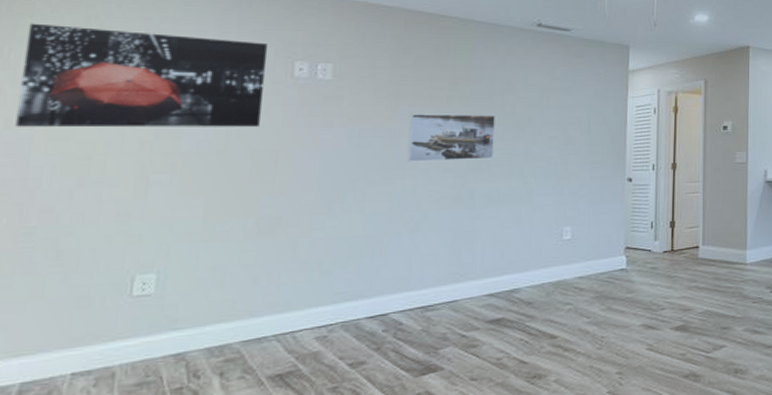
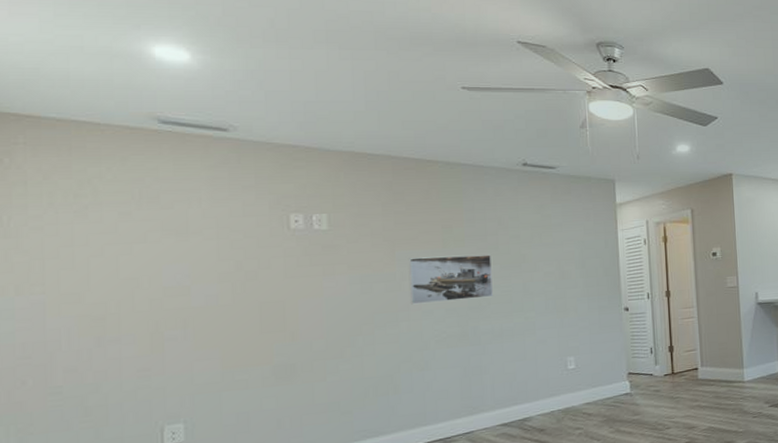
wall art: present [15,23,269,128] -> none [24,190,263,293]

